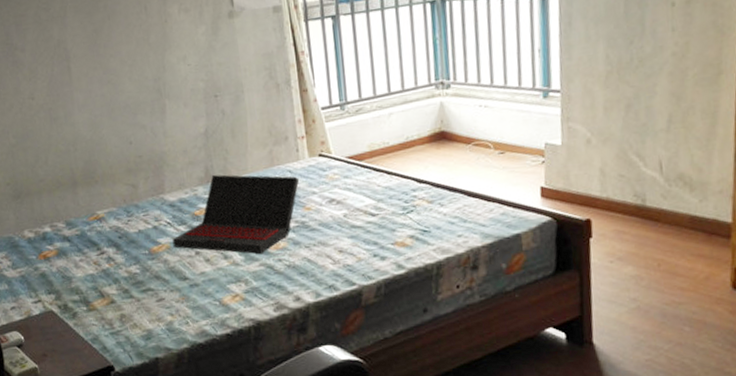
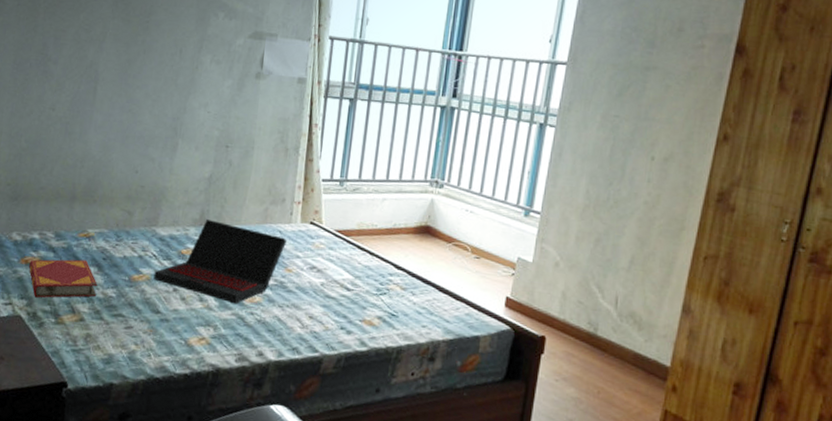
hardback book: none [48,242,122,290] -> present [29,259,97,298]

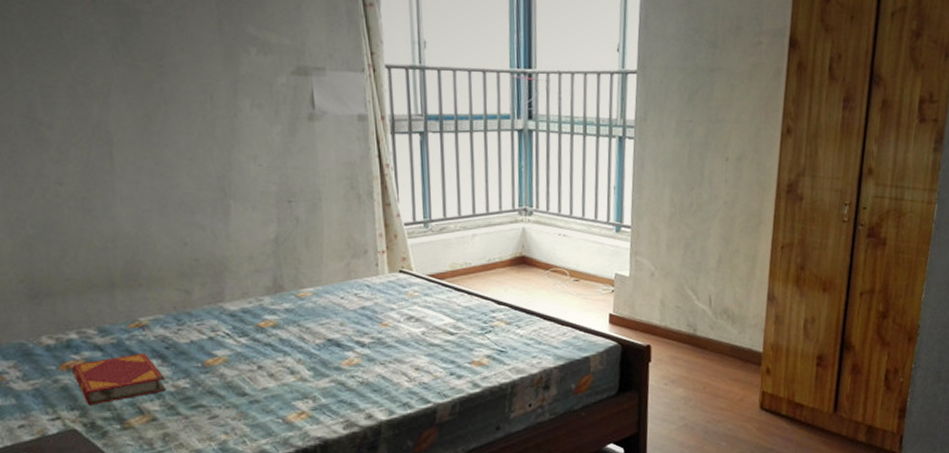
laptop: present [153,220,288,303] -> none [231,285,378,370]

